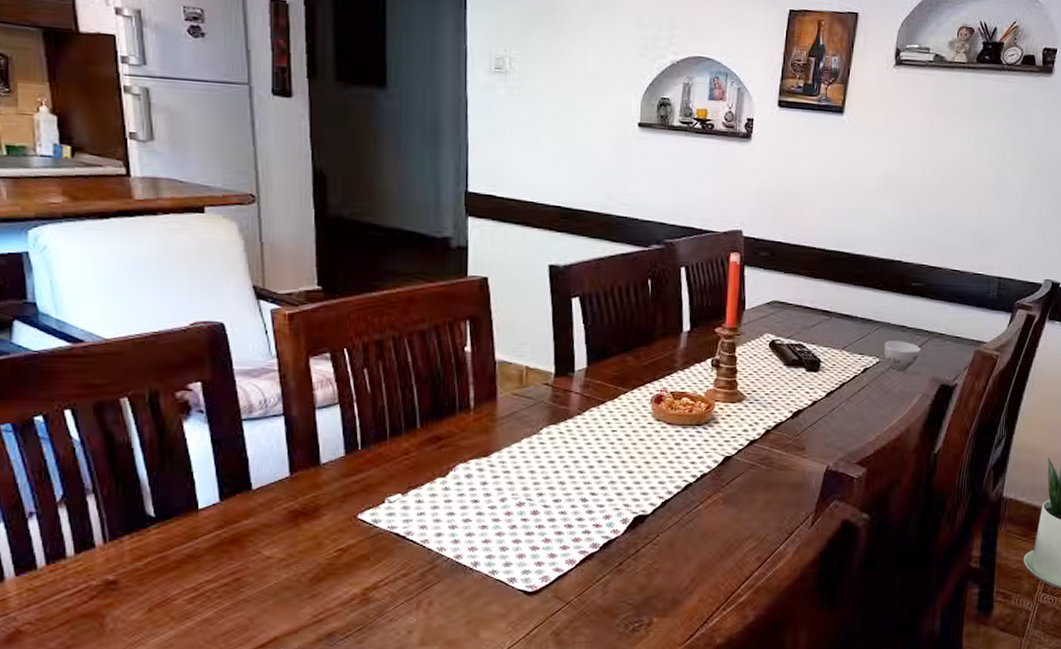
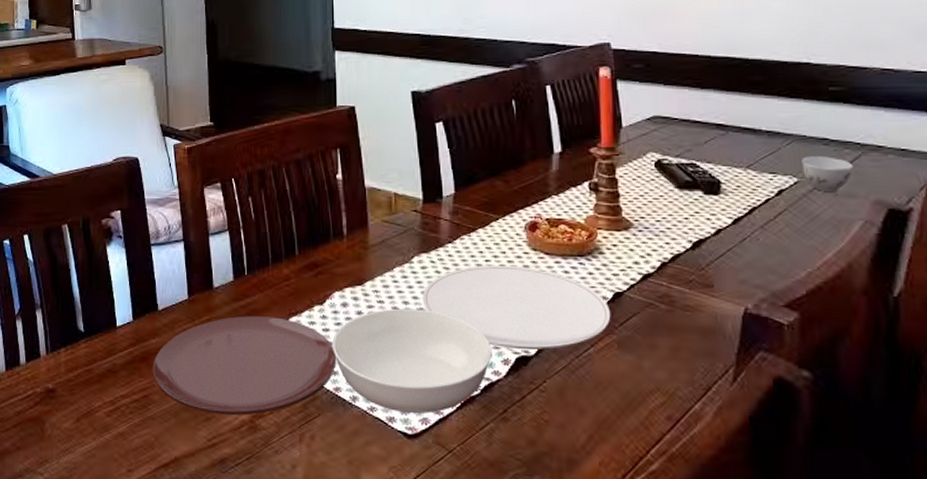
plate: none [246,491,459,591] -> present [153,316,337,416]
bowl: none [455,477,613,573] -> present [332,308,492,414]
plate: none [548,434,720,510] -> present [422,264,611,351]

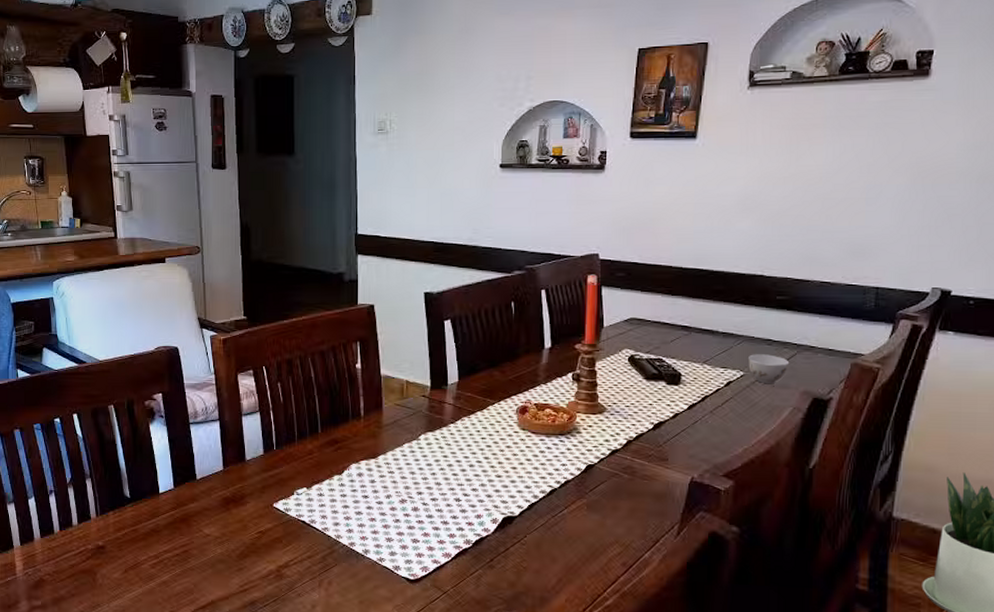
plate: present [153,316,337,416] -> none [192,484,352,567]
bowl: present [332,308,492,414] -> none [349,477,483,564]
plate: present [422,264,611,351] -> none [426,441,583,512]

